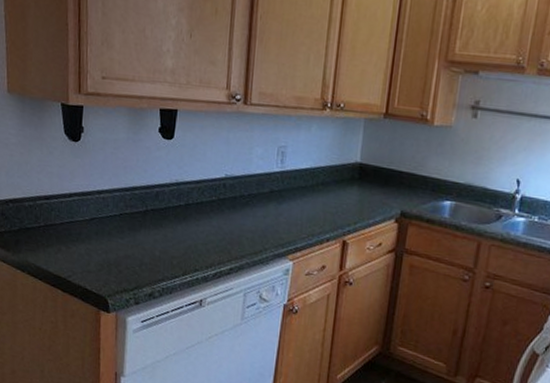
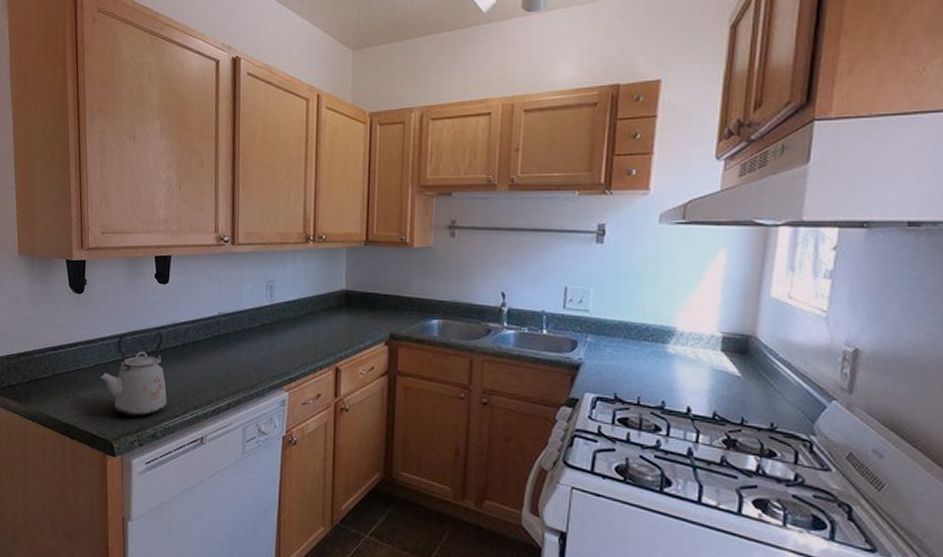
kettle: none [93,184,166,275] -> present [97,328,167,417]

